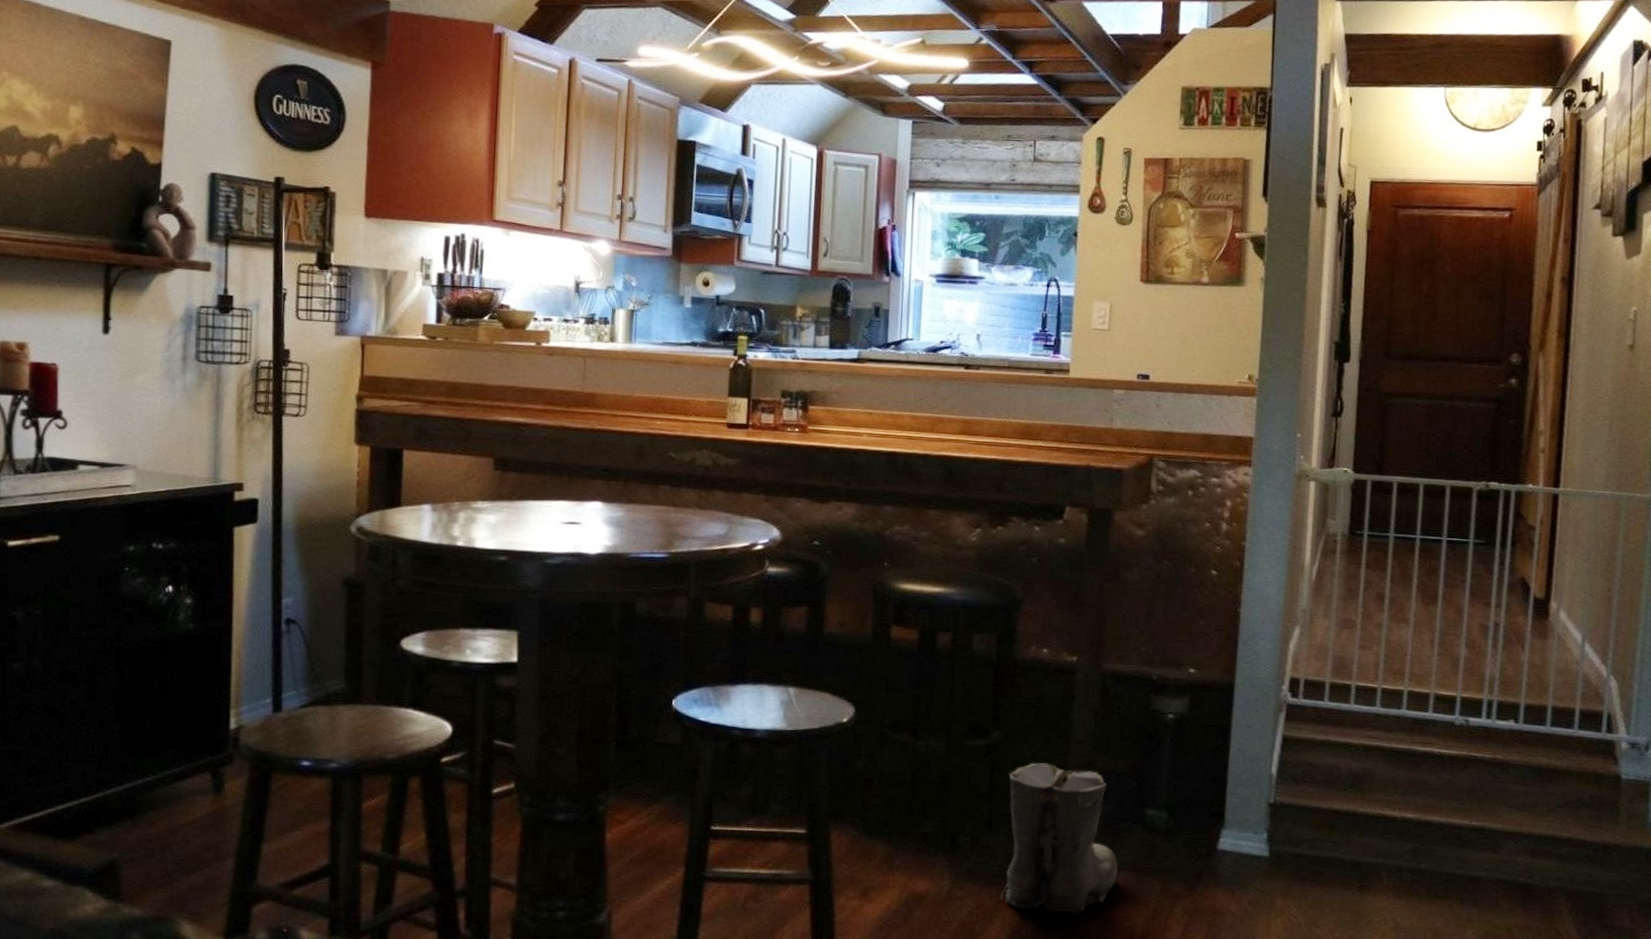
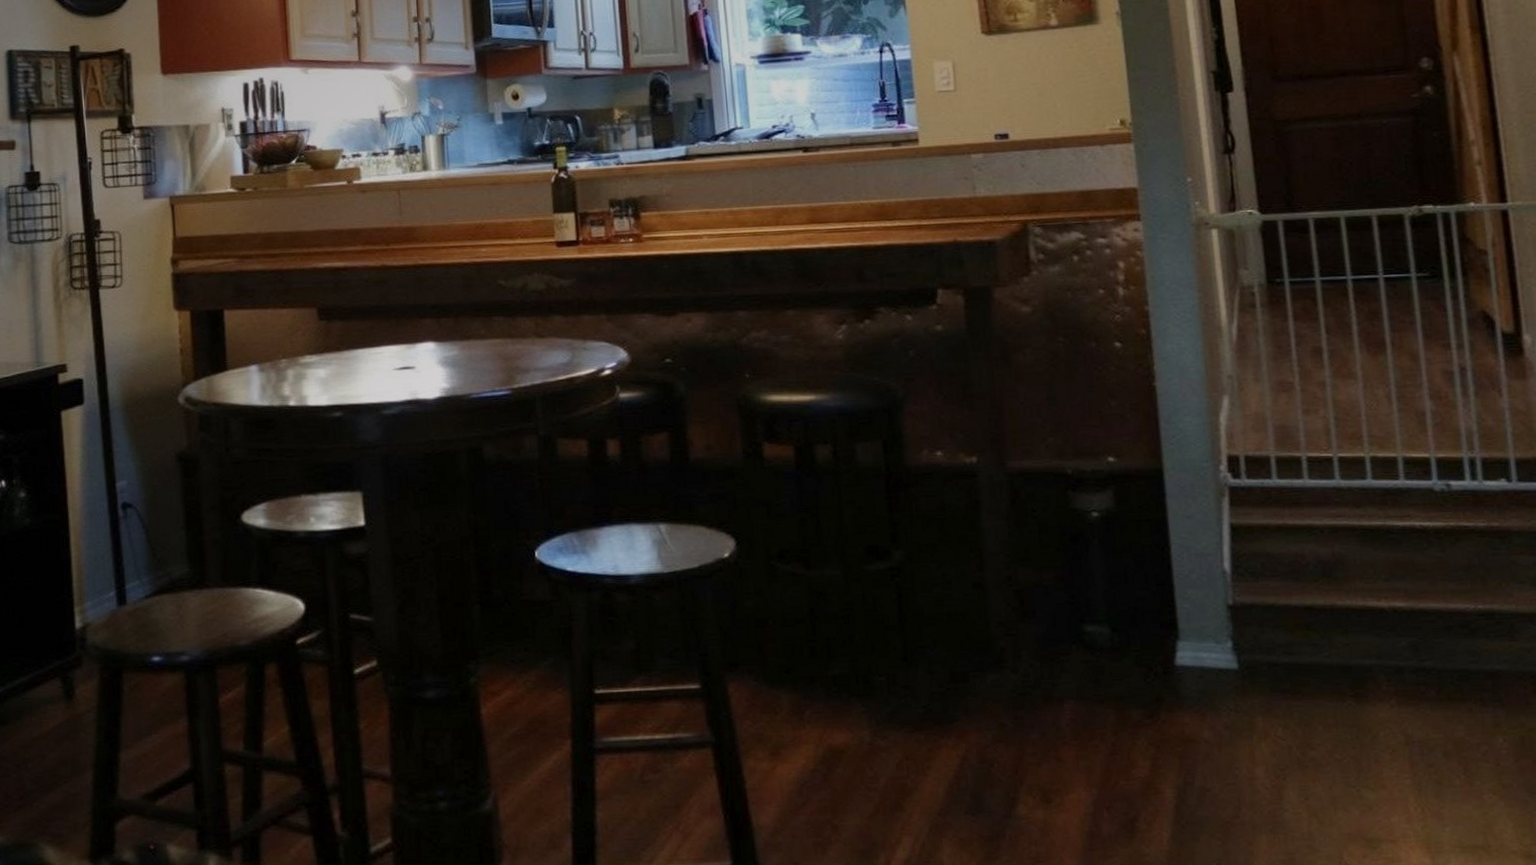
boots: present [1000,763,1119,914] -> none [920,582,1063,757]

